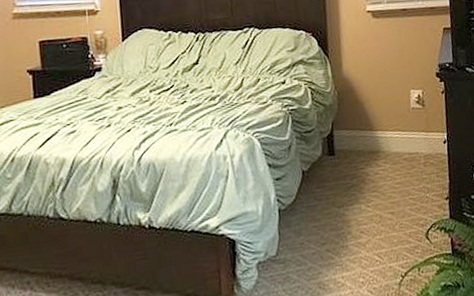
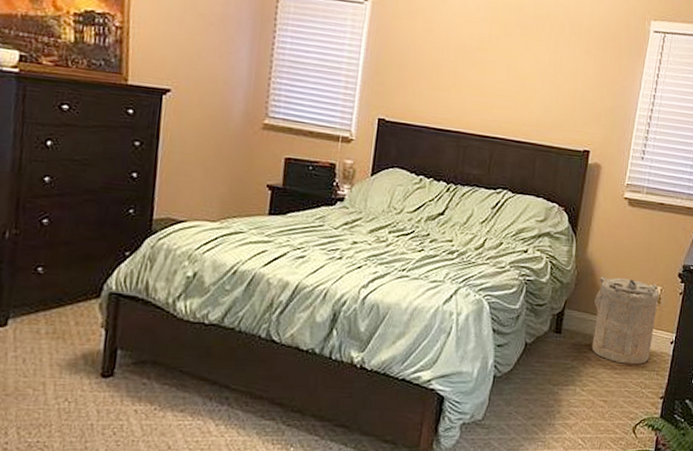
laundry hamper: none [360,88,426,173] -> present [591,276,660,365]

